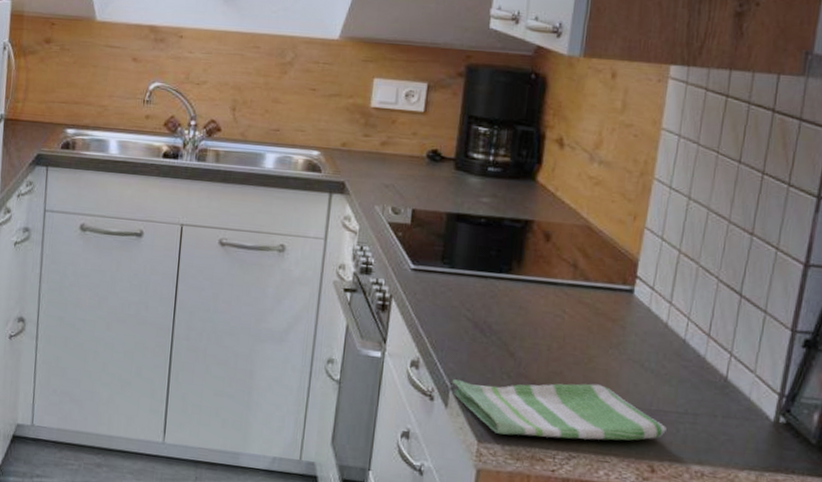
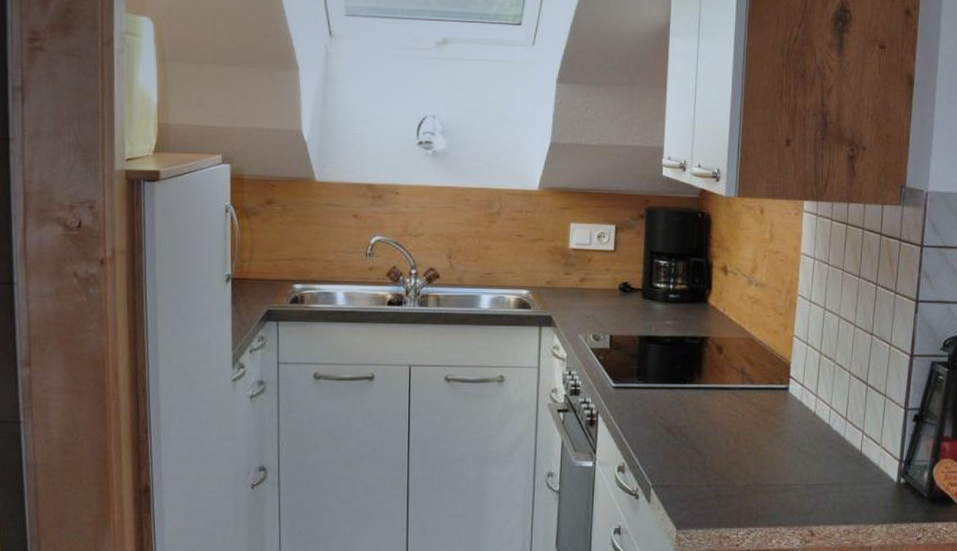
dish towel: present [452,379,667,441] -> none [653,469,820,520]

